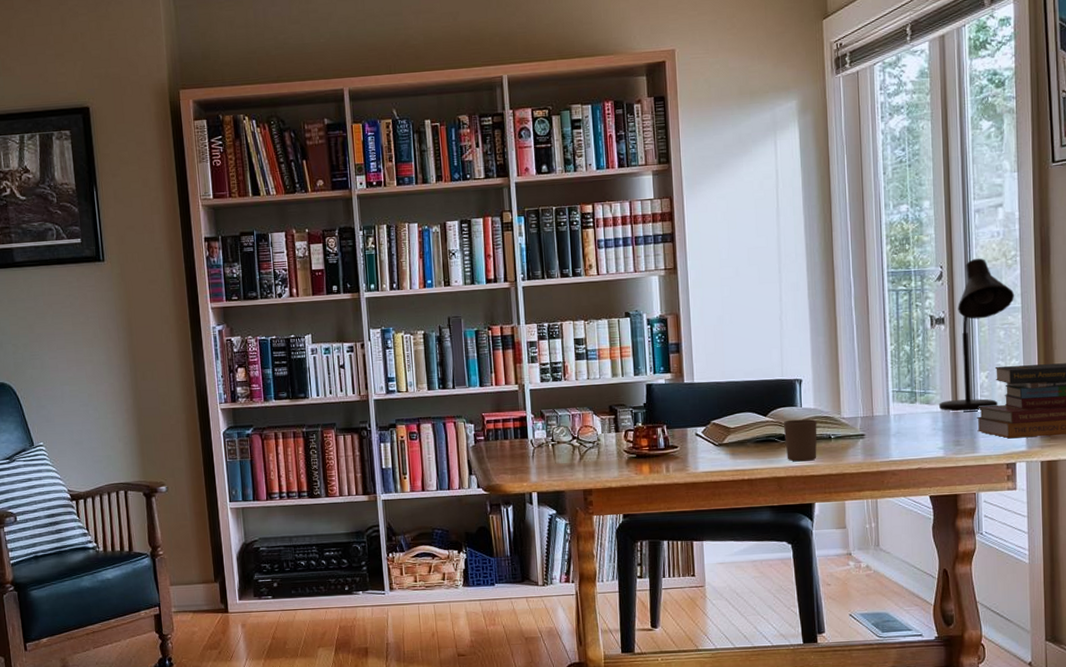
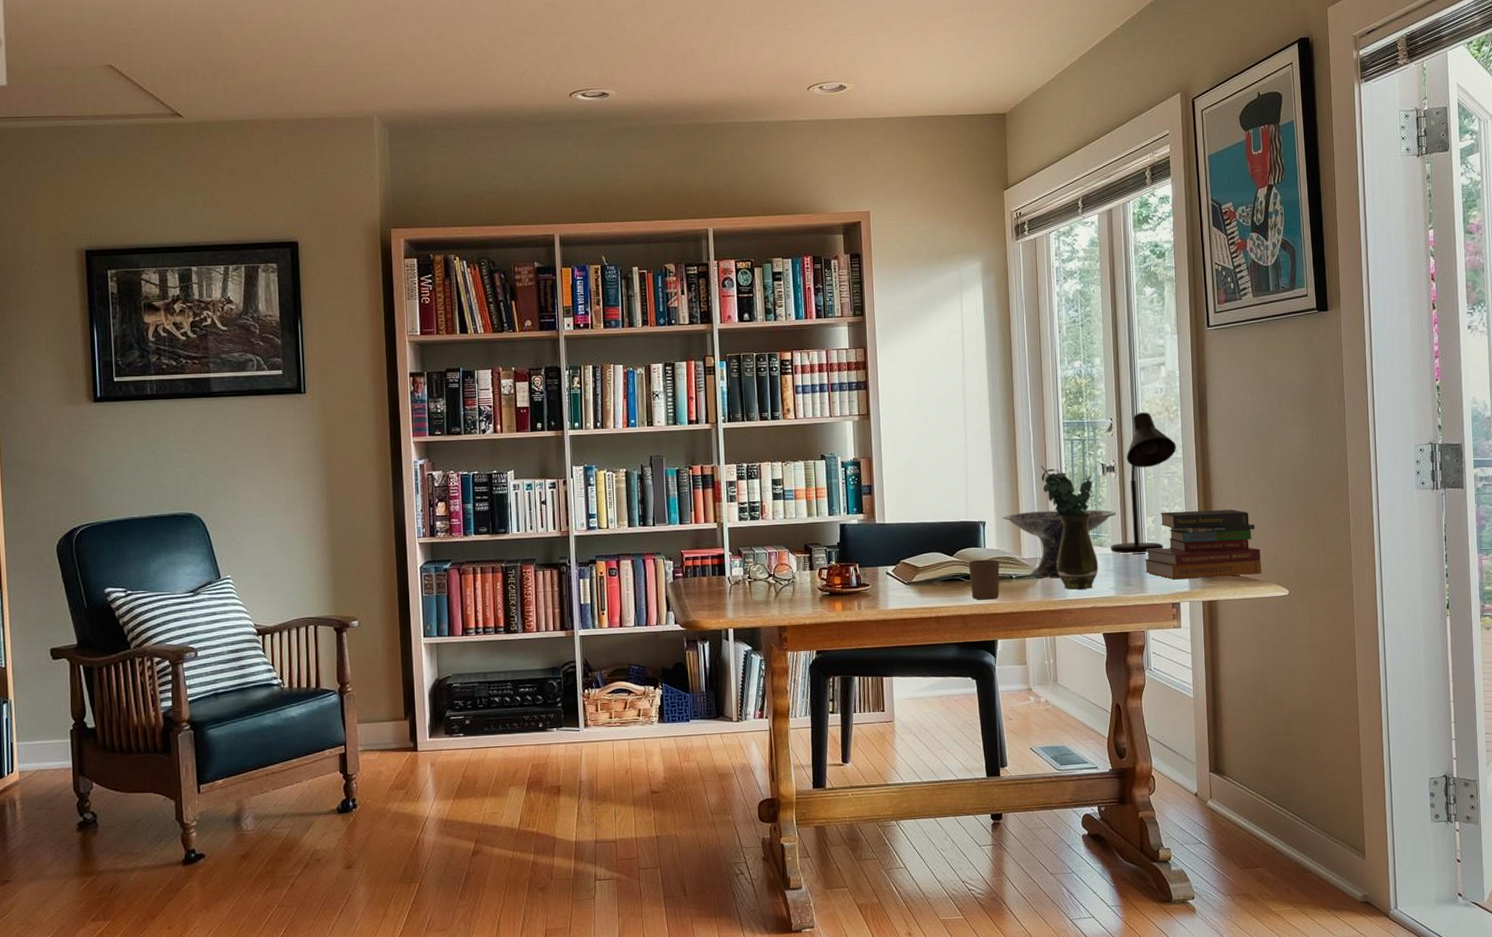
decorative bowl: none [819,365,947,439] -> present [1002,509,1117,579]
vase: none [862,318,926,450] -> present [1041,465,1099,590]

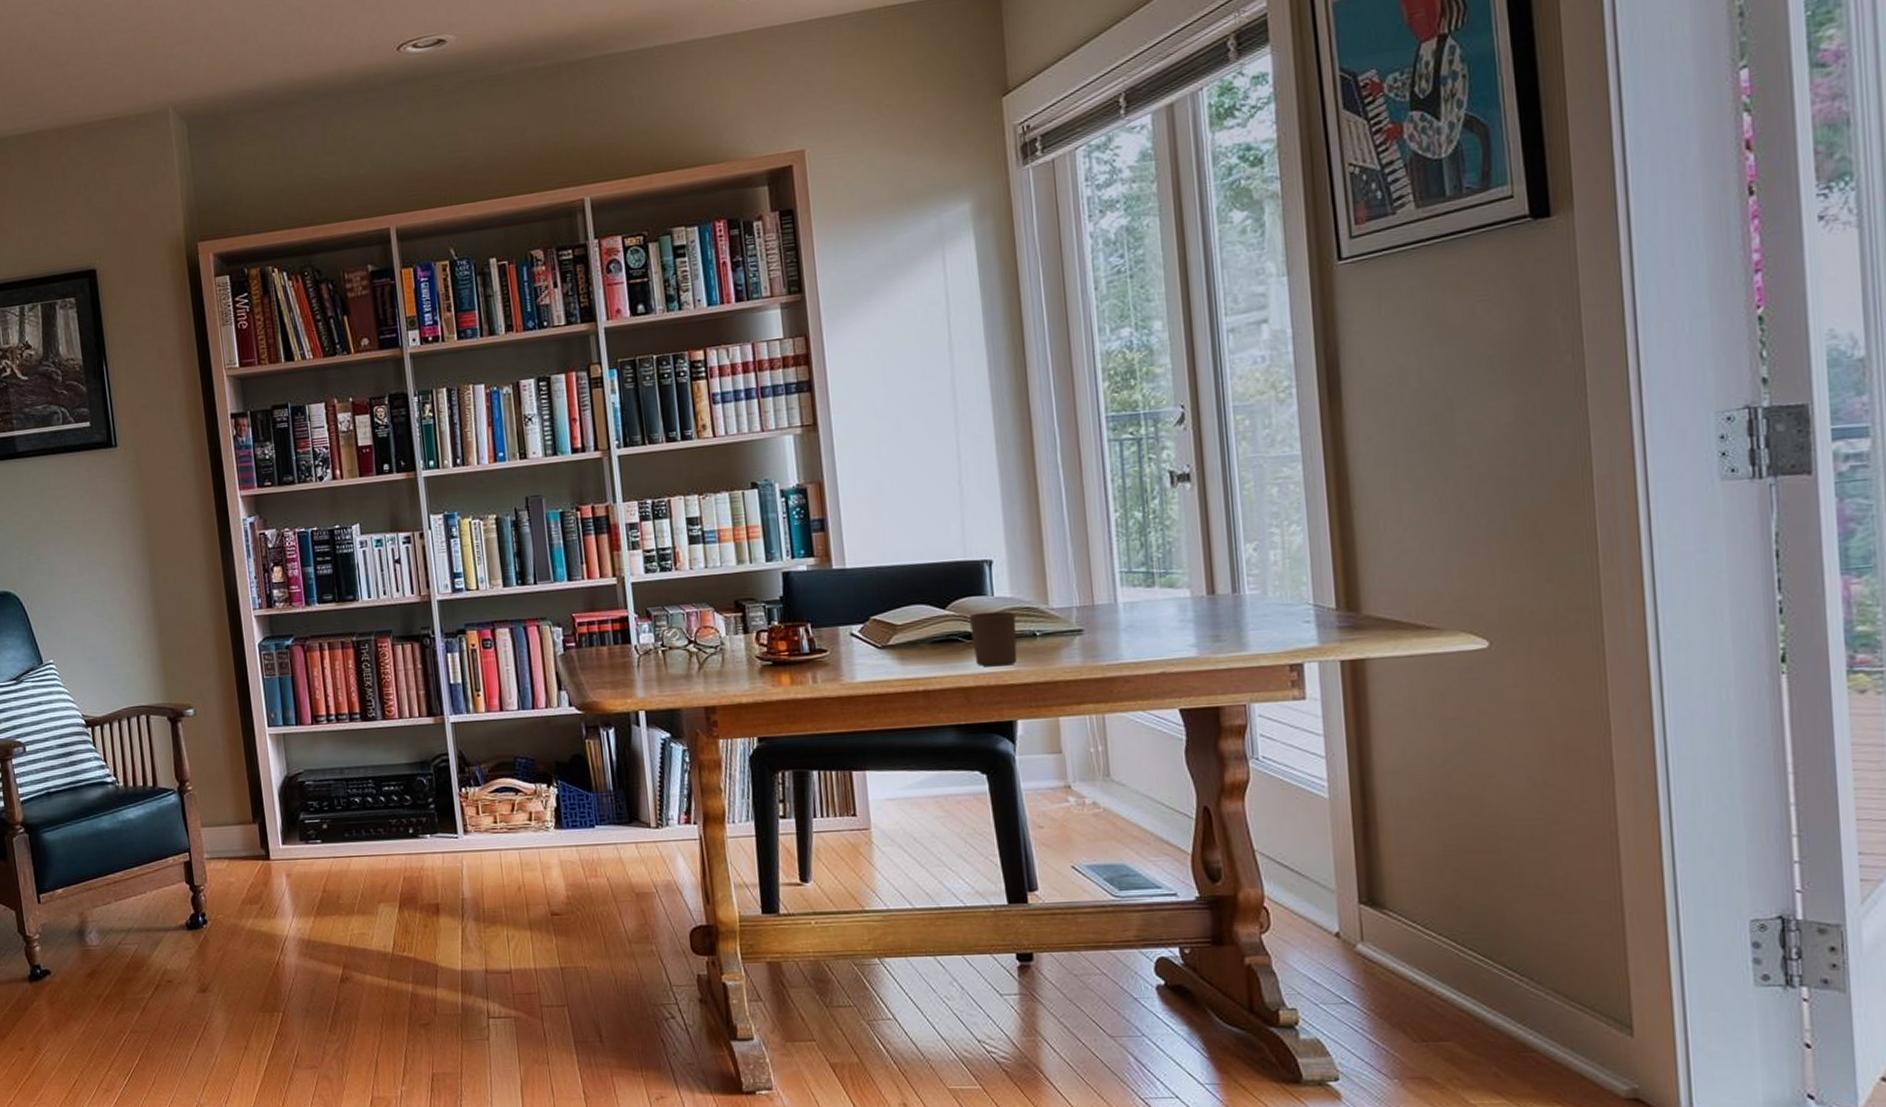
decorative bowl: present [1002,509,1117,579] -> none [1016,536,1196,635]
vase: present [1041,465,1099,590] -> none [1073,478,1170,650]
desk lamp: present [1110,412,1177,554] -> none [1186,393,1292,597]
books: present [1145,509,1262,580] -> none [1243,525,1442,631]

